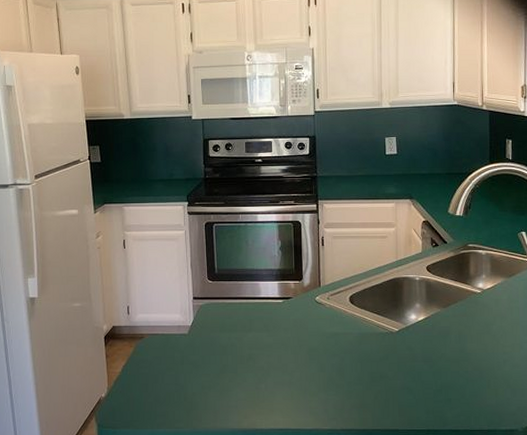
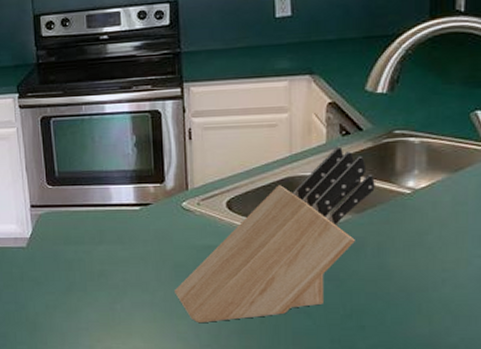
knife block: none [308,255,456,400] -> present [173,146,375,324]

